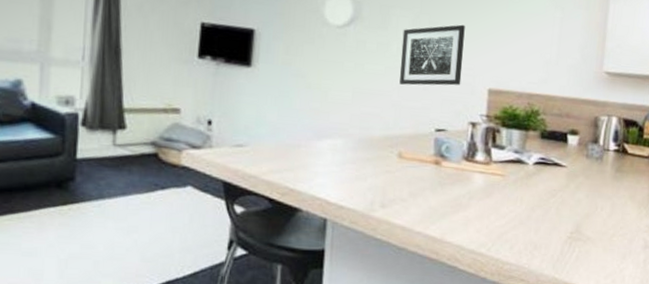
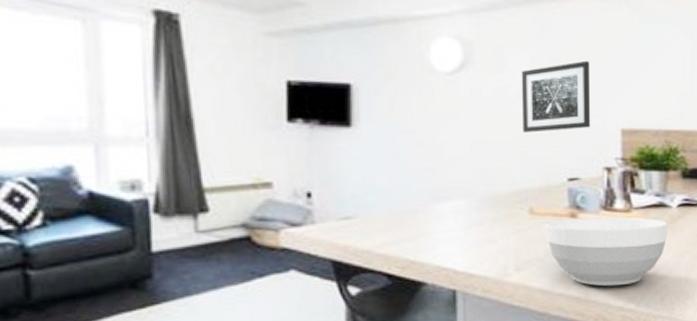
bowl: none [411,165,523,231] -> present [546,217,668,287]

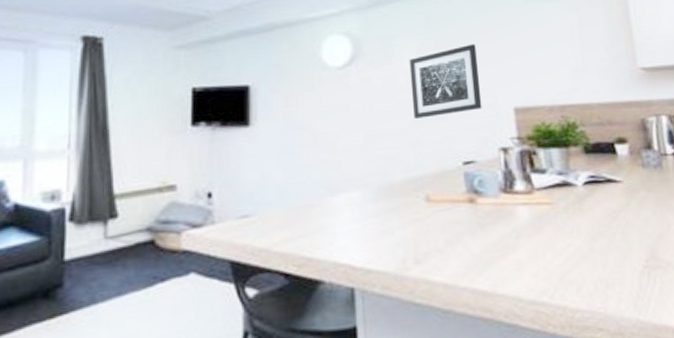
bowl: present [546,217,668,287] -> none [444,199,576,278]

